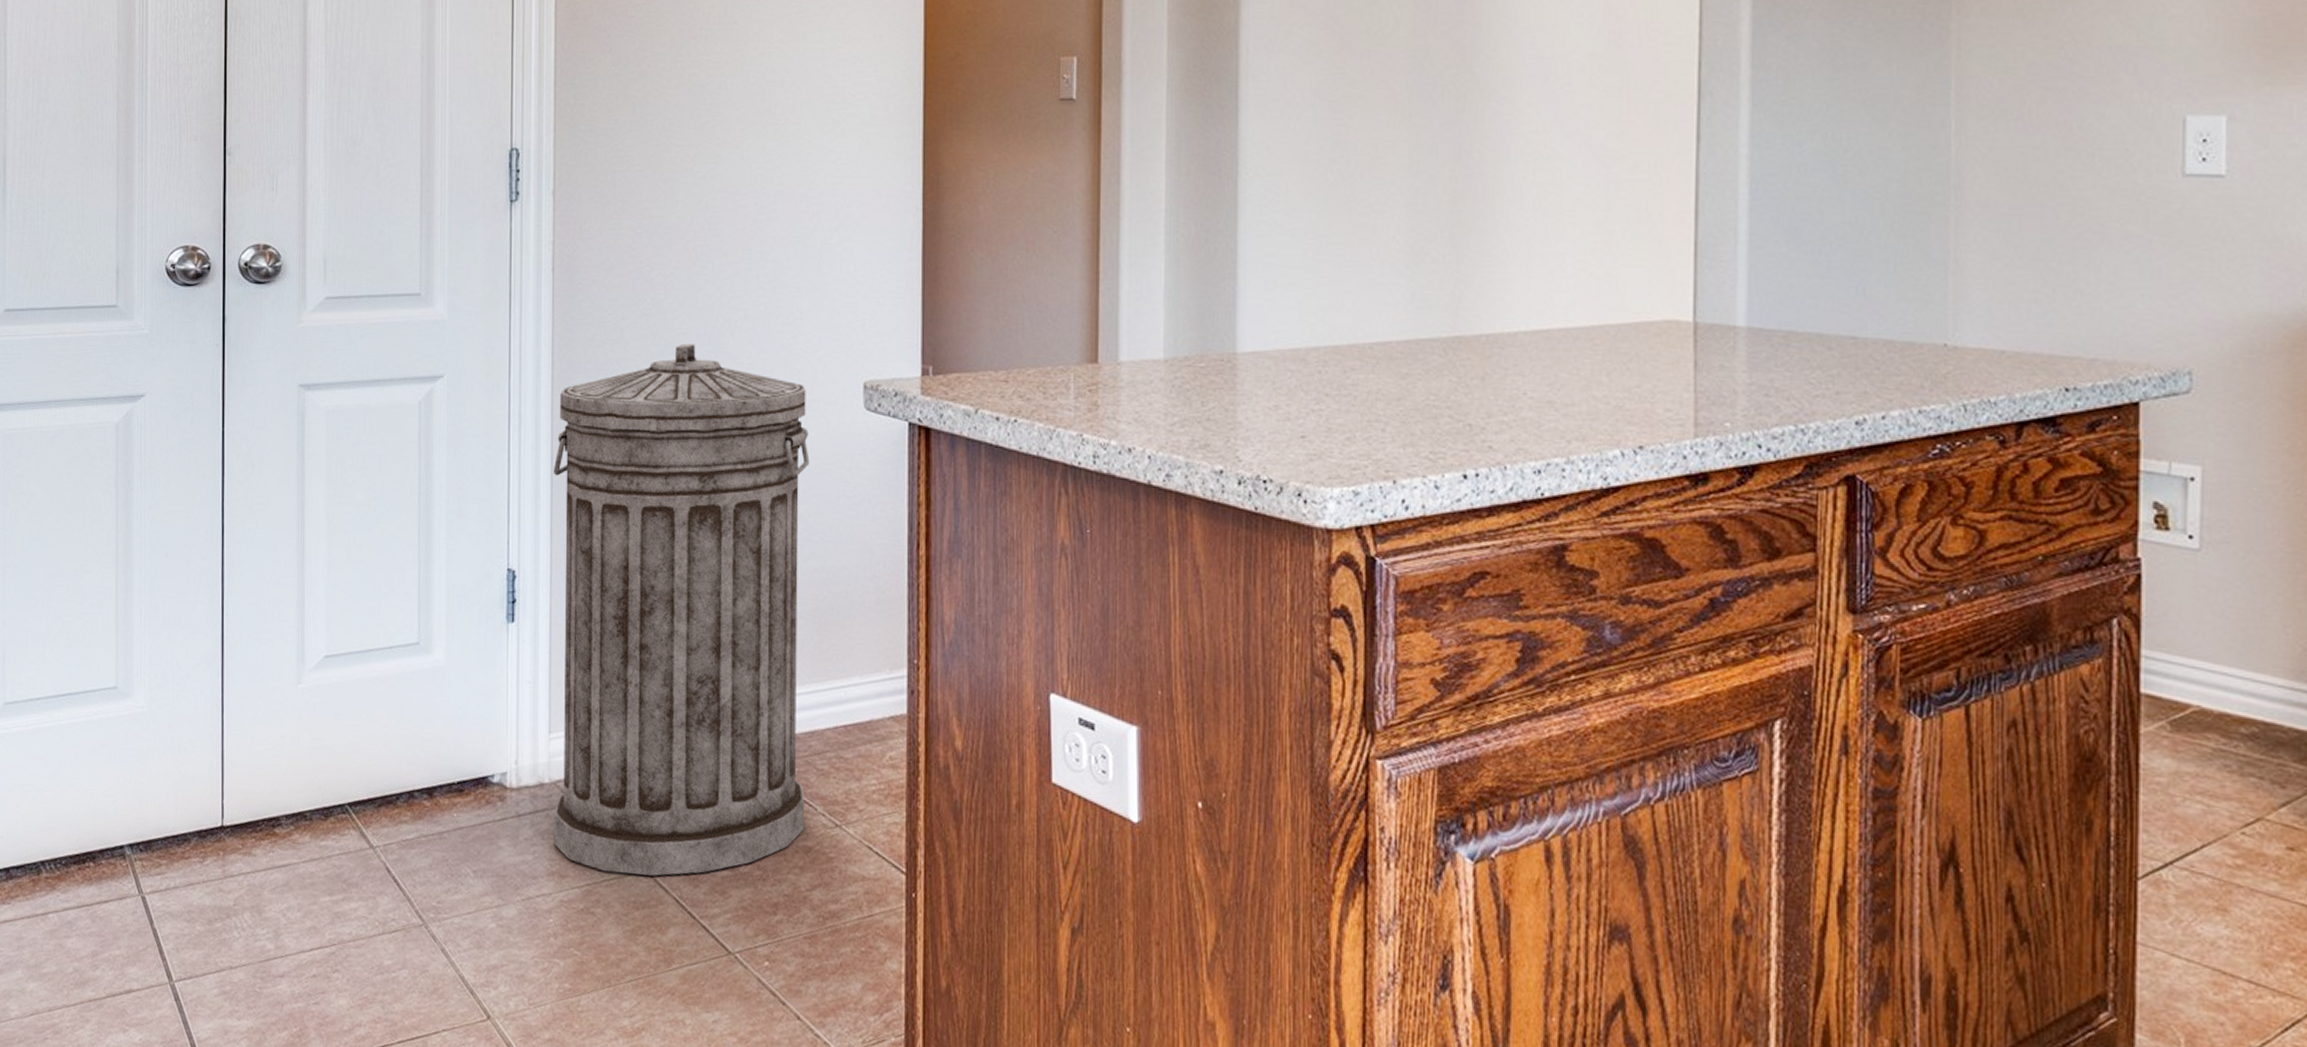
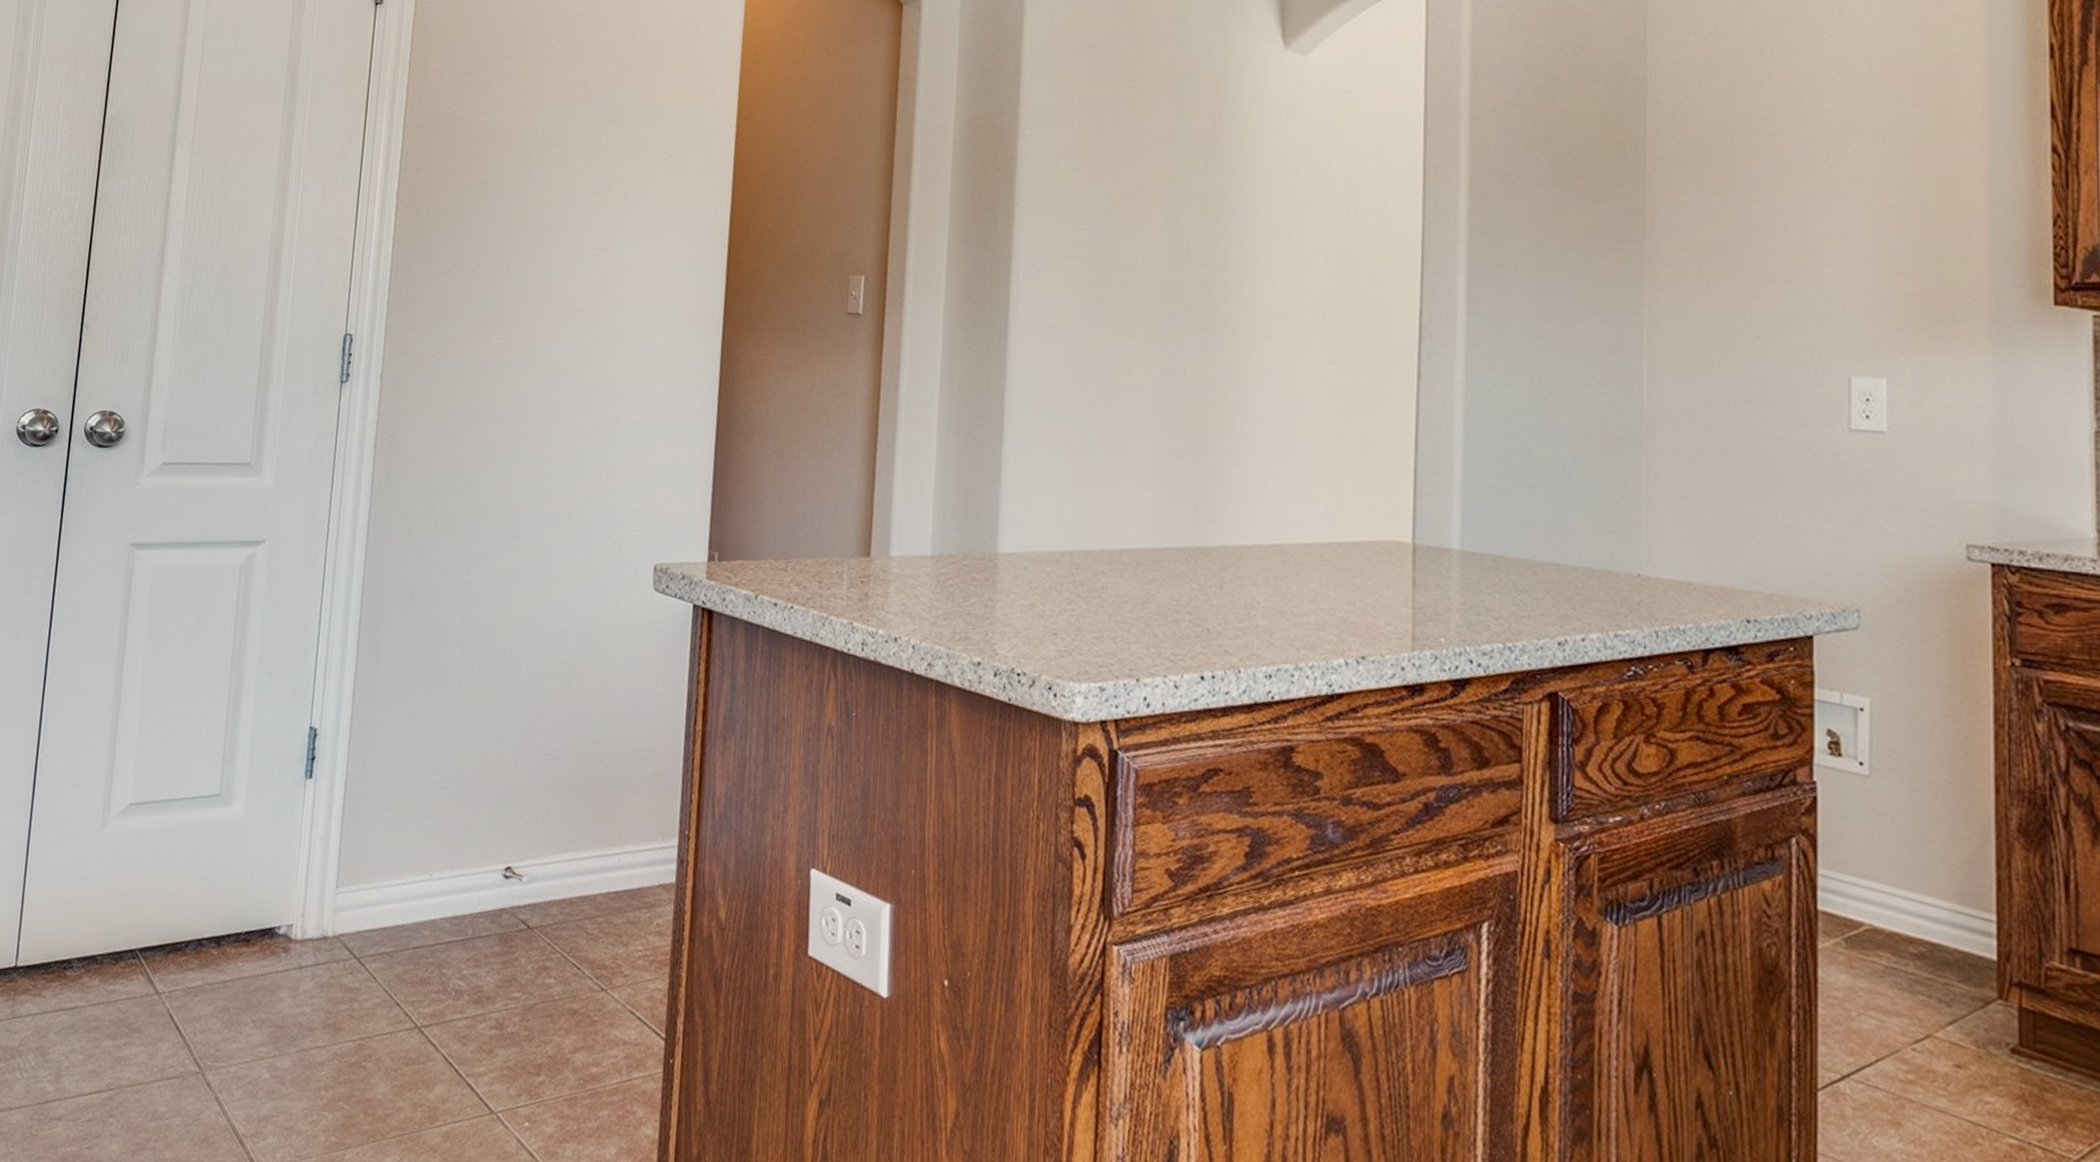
trash can: present [553,343,810,876] -> none [332,521,601,1033]

